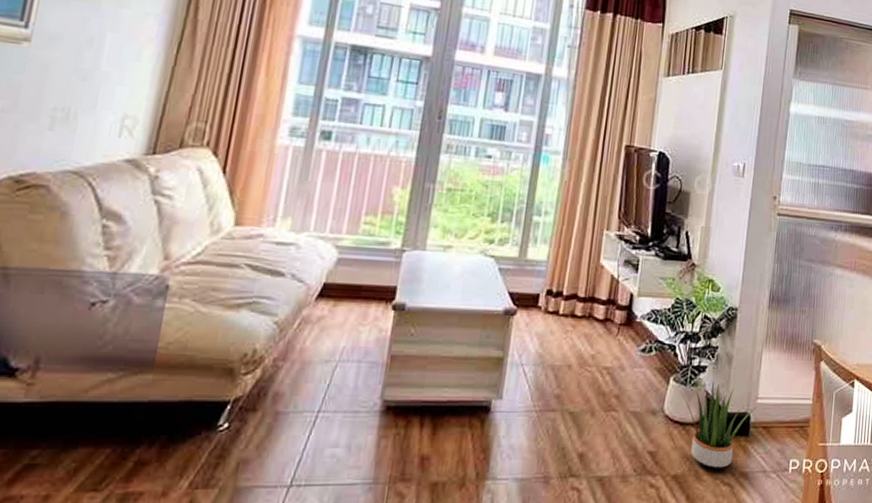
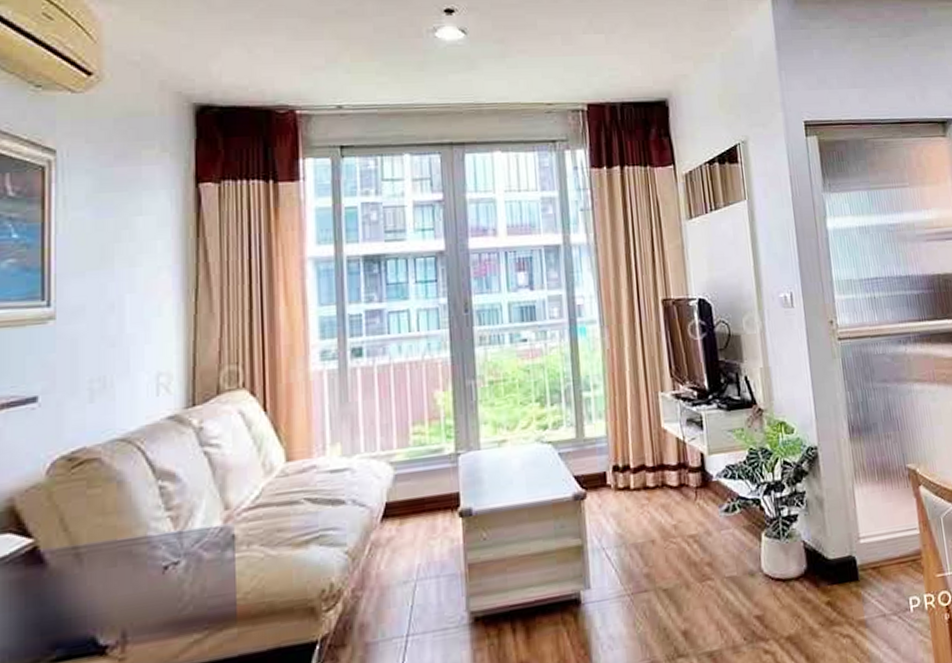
potted plant: present [680,381,757,468] -> none [775,529,861,623]

